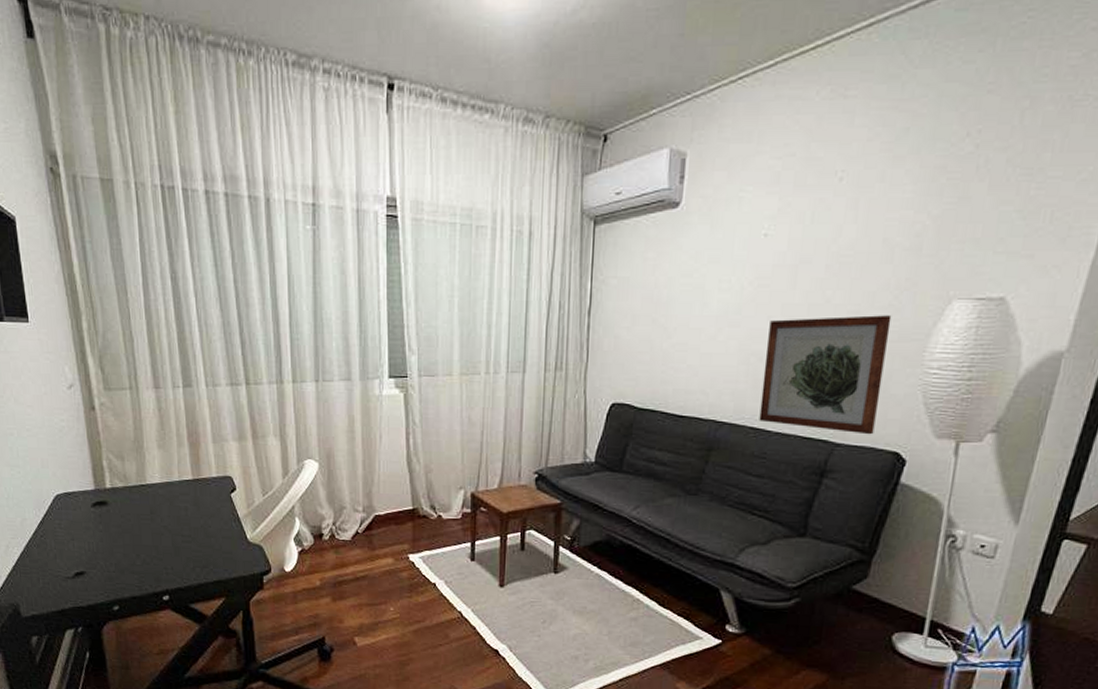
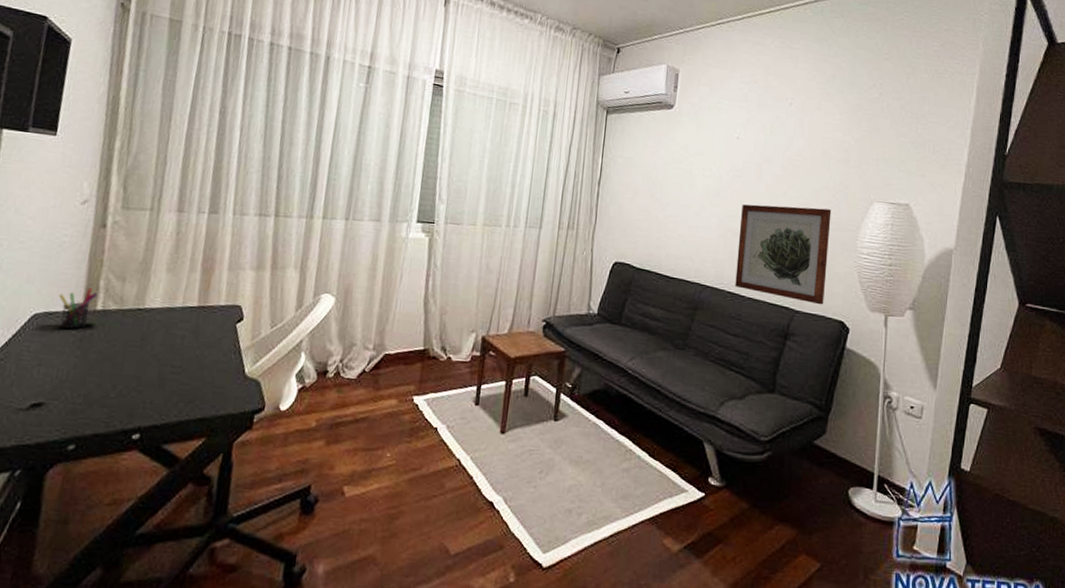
pen holder: none [71,468,103,507] -> present [58,288,97,330]

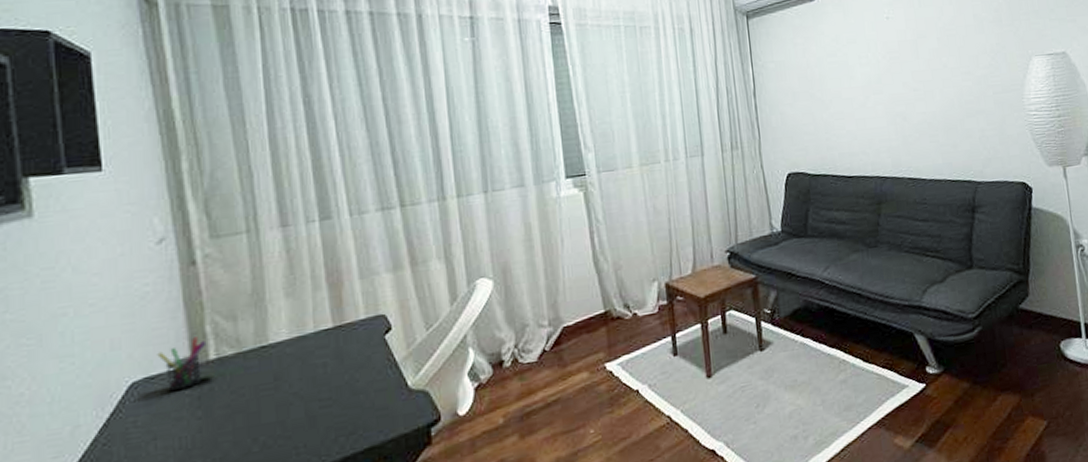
wall art: present [735,204,832,305] -> none [905,73,1003,172]

